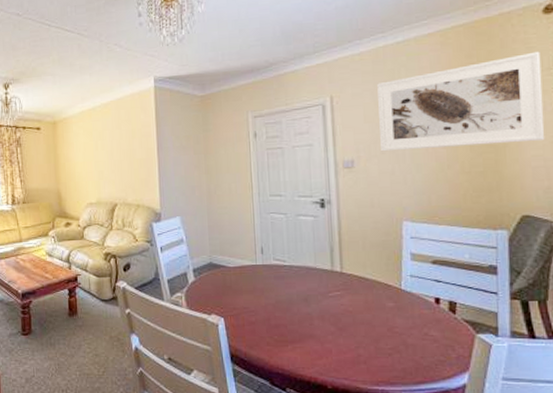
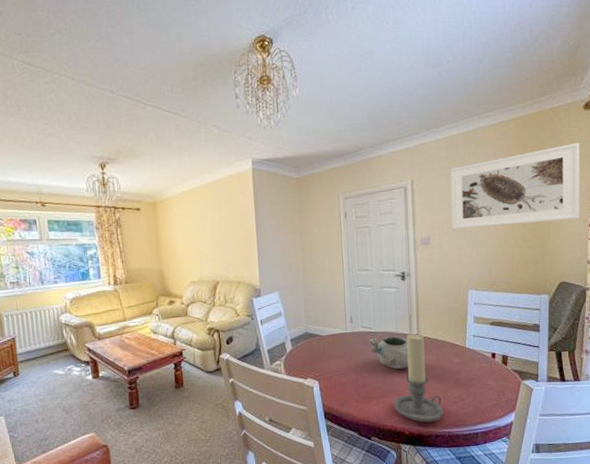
decorative bowl: none [282,270,347,310] -> present [368,333,423,369]
candle holder: none [313,270,375,377] -> present [394,334,444,423]

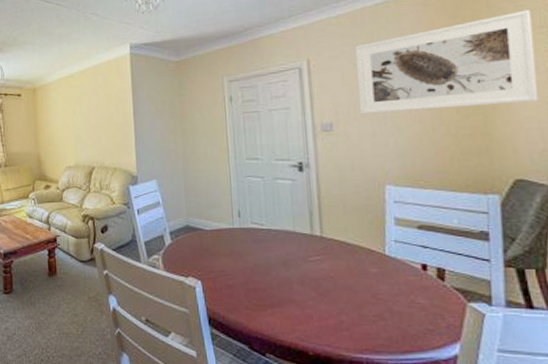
decorative bowl: present [368,333,423,369] -> none [259,234,328,274]
candle holder: present [394,334,444,423] -> none [293,234,359,344]

